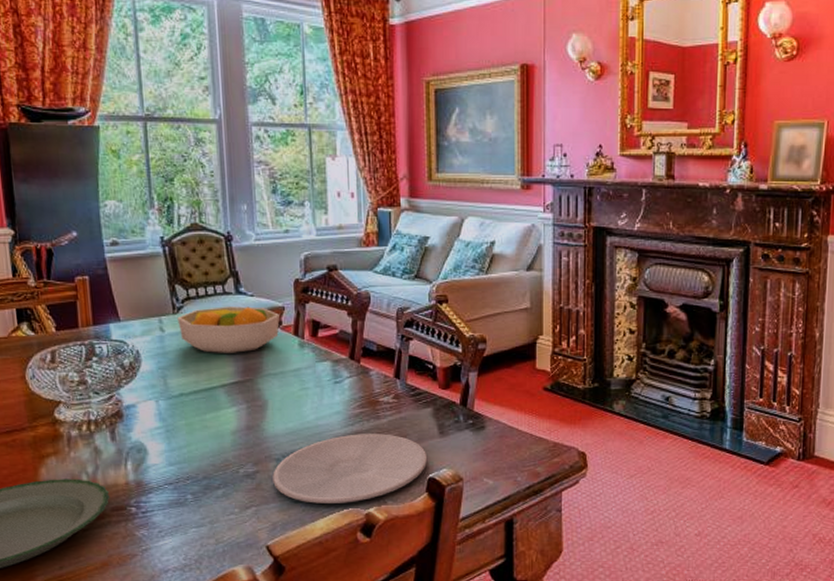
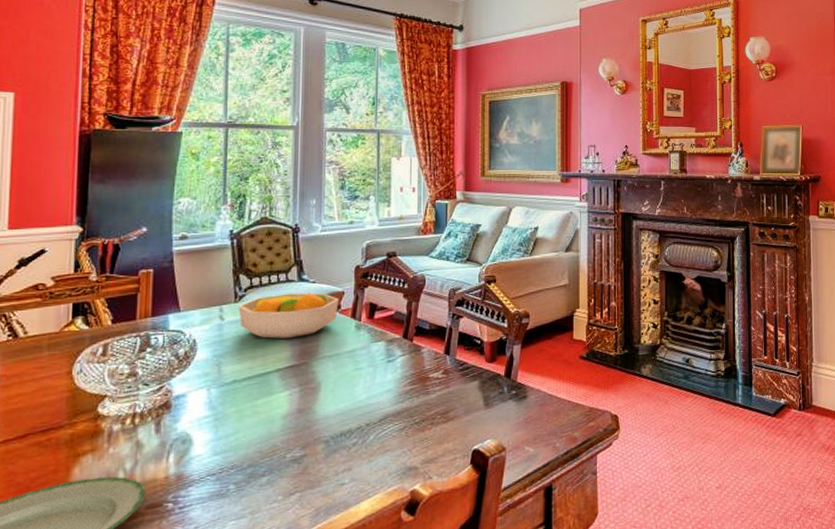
plate: present [273,433,428,504] -> none [320,408,473,485]

